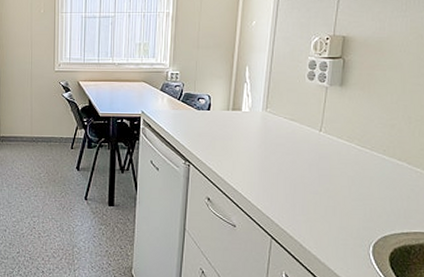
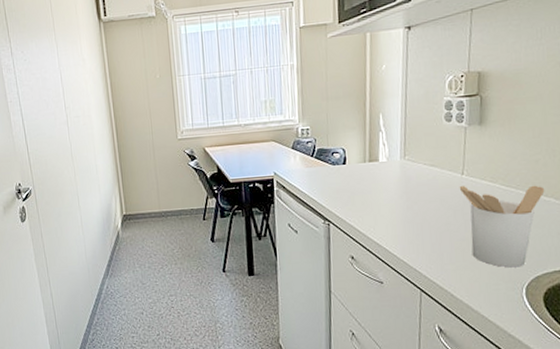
utensil holder: none [316,142,398,225] -> present [459,185,545,268]

